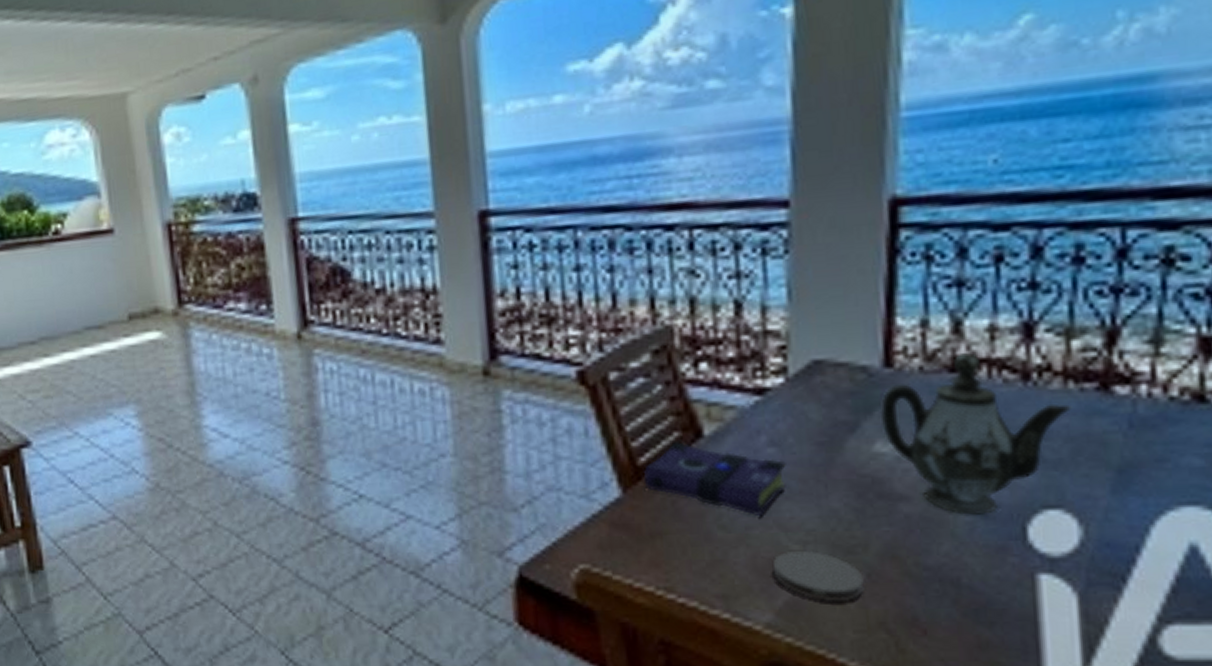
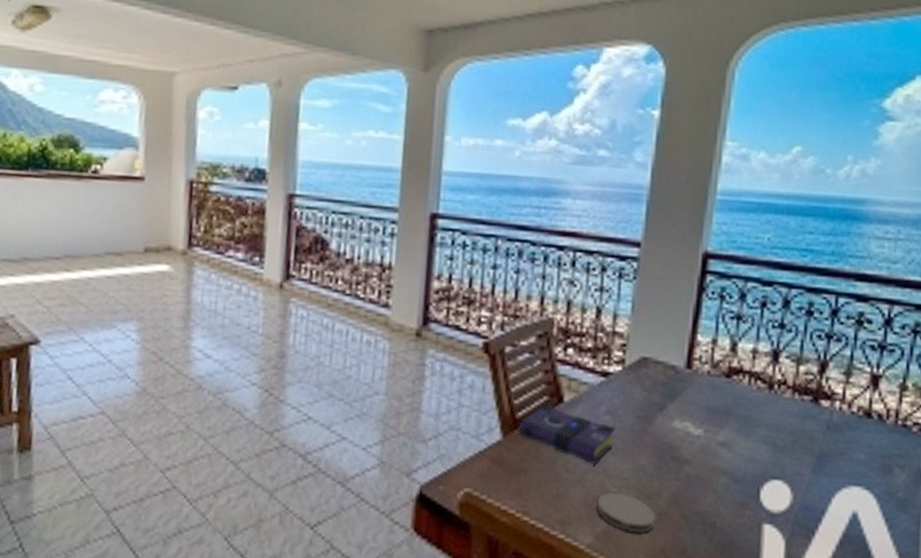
teapot: present [880,353,1072,515] -> none [680,365,796,479]

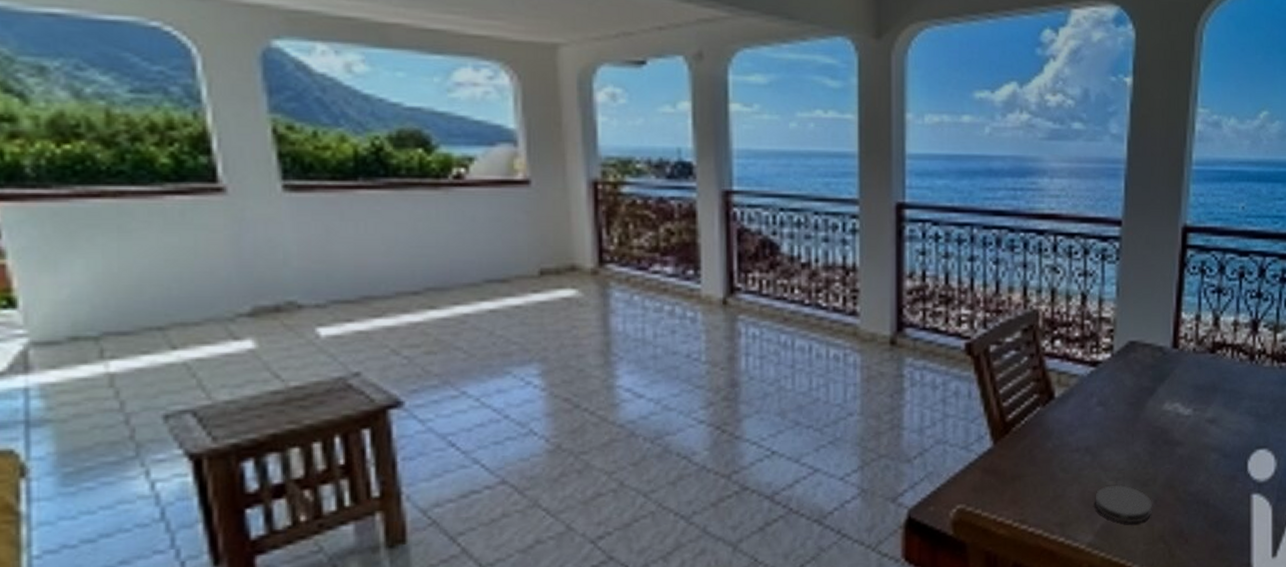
book: present [518,404,616,465] -> none [1010,402,1108,461]

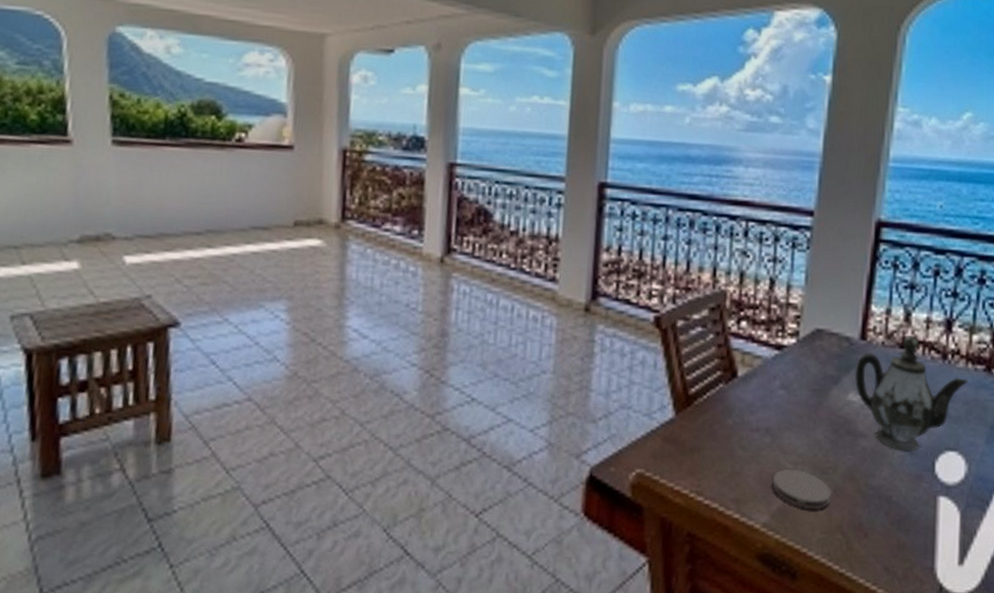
teapot: none [1168,340,1275,455] -> present [854,336,969,452]

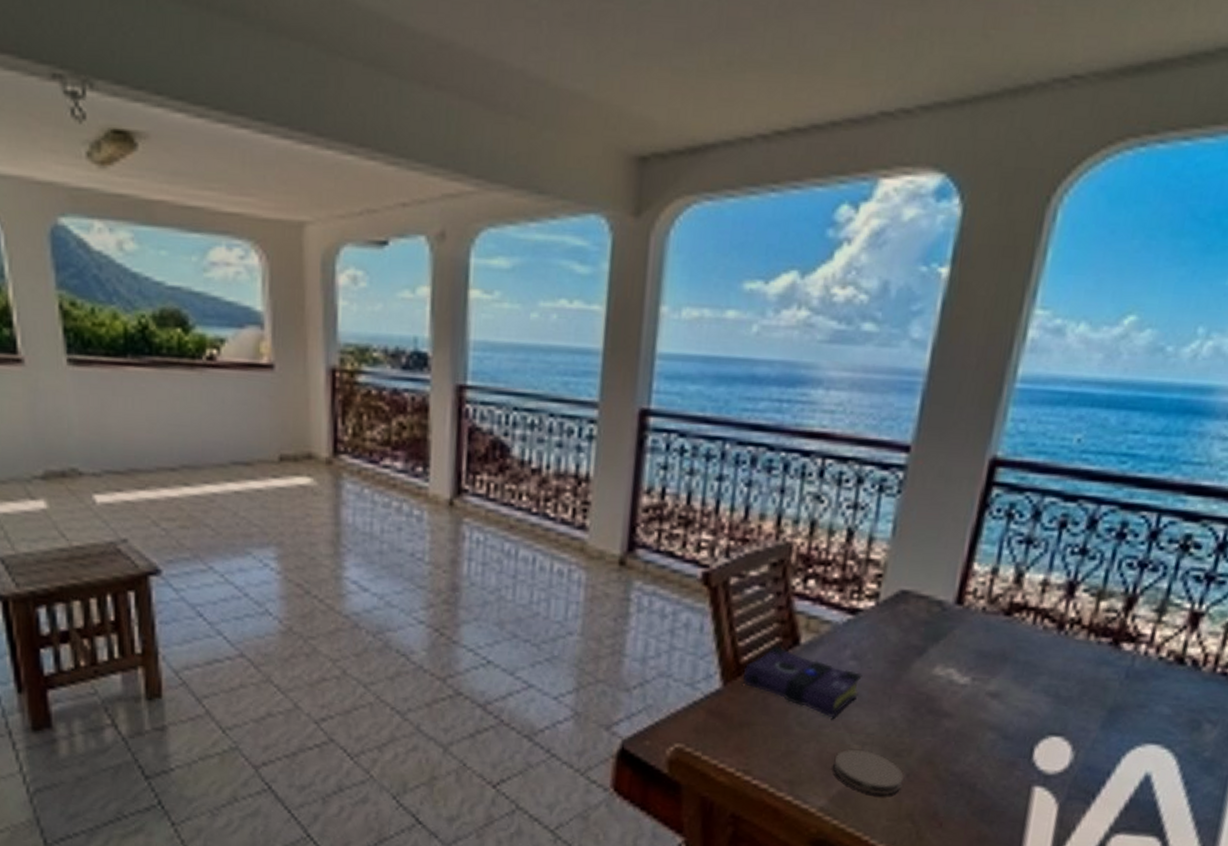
book: none [691,379,790,442] -> present [742,646,862,719]
teapot: present [854,336,969,452] -> none [944,601,1089,735]

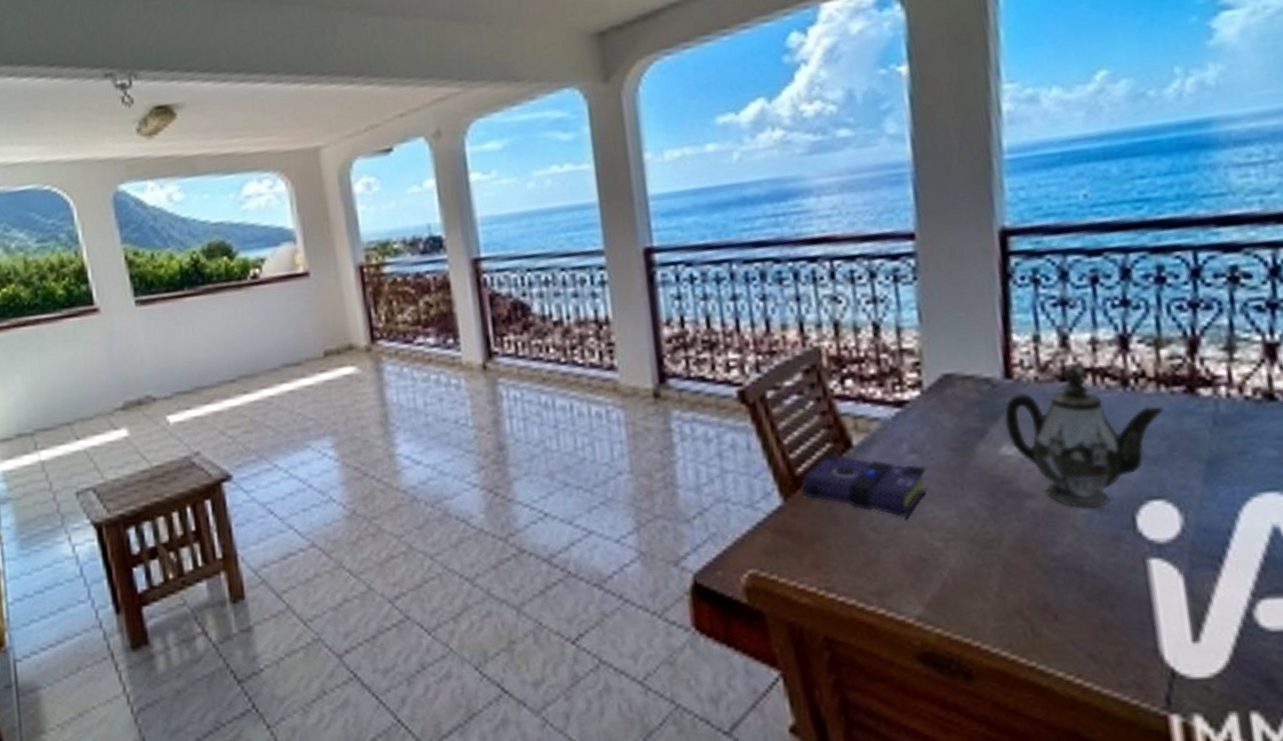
coaster: present [833,749,904,795] -> none [920,546,1001,593]
teapot: none [944,601,1089,735] -> present [1004,363,1166,509]

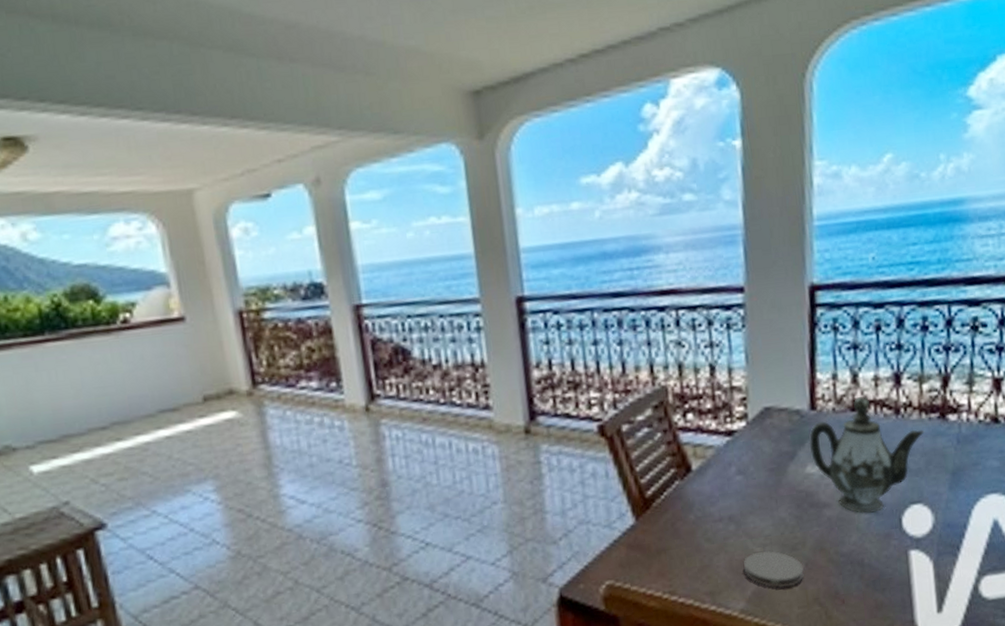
book: present [801,452,928,518] -> none [650,476,750,529]
coaster: none [920,546,1001,593] -> present [743,550,804,588]

